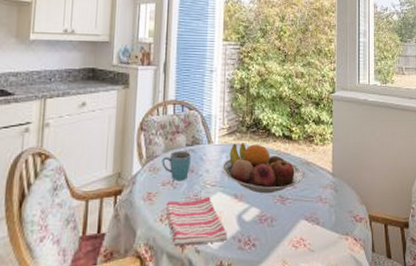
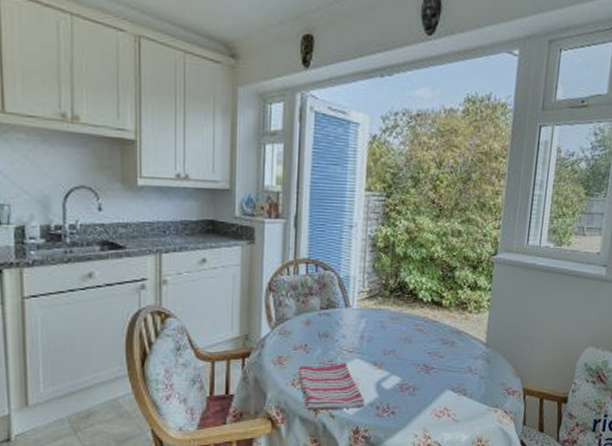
mug: present [162,151,191,180] -> none [293,314,326,345]
fruit bowl: present [222,143,304,194] -> none [361,308,453,362]

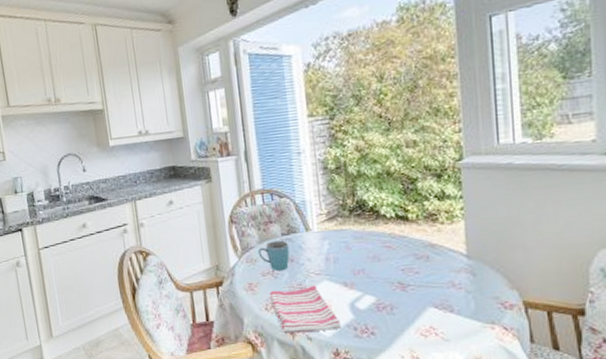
mug: none [293,314,326,345] -> present [258,240,290,271]

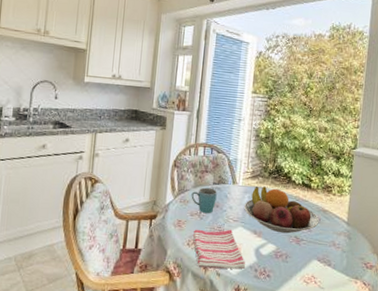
fruit bowl: none [325,228,428,281] -> present [244,186,319,234]

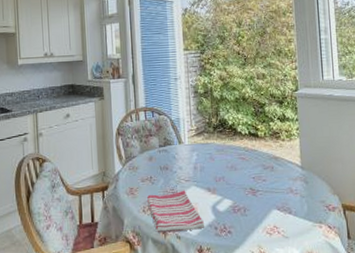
mug: present [191,187,217,213] -> none [139,151,165,177]
fruit bowl: present [244,186,319,234] -> none [194,142,273,187]

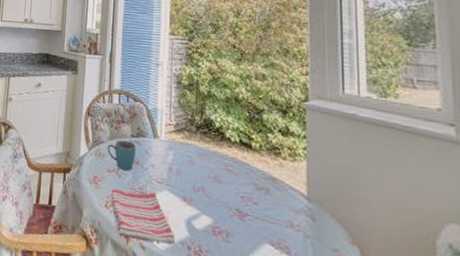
mug: none [139,151,165,177] -> present [107,140,136,171]

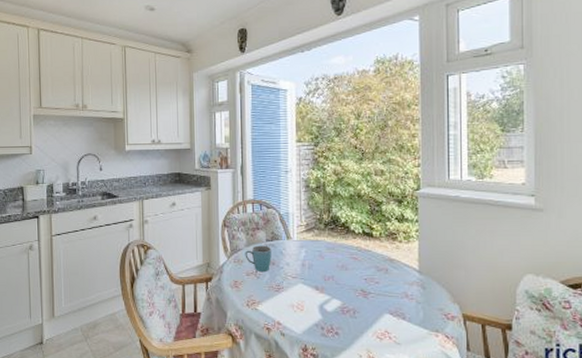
dish towel: present [111,188,176,244] -> none [252,287,311,329]

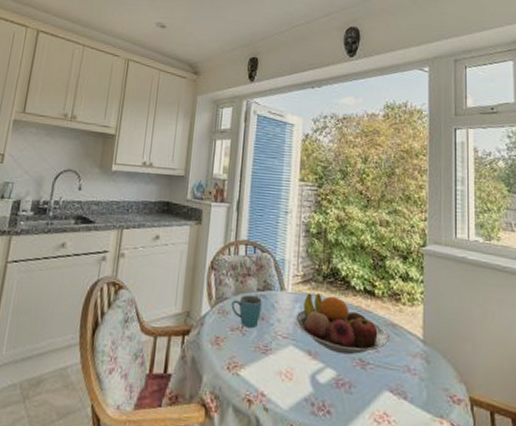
fruit bowl: none [302,239,387,287] -> present [295,293,388,355]

